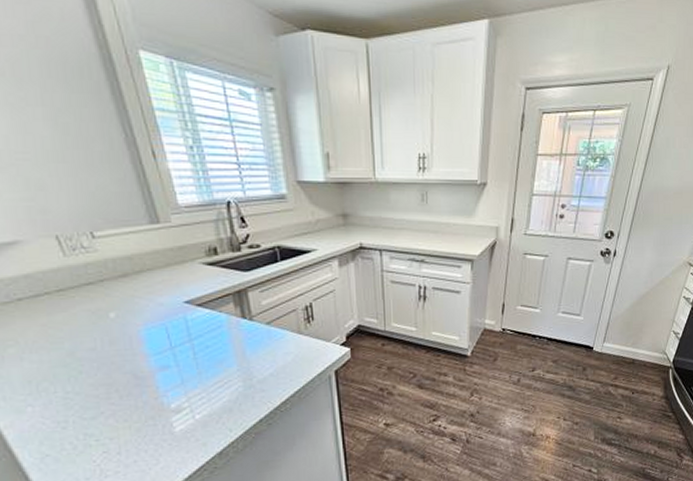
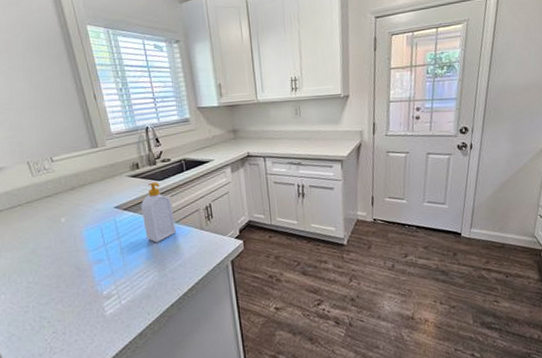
soap bottle: none [220,273,266,347] -> present [141,182,176,243]

